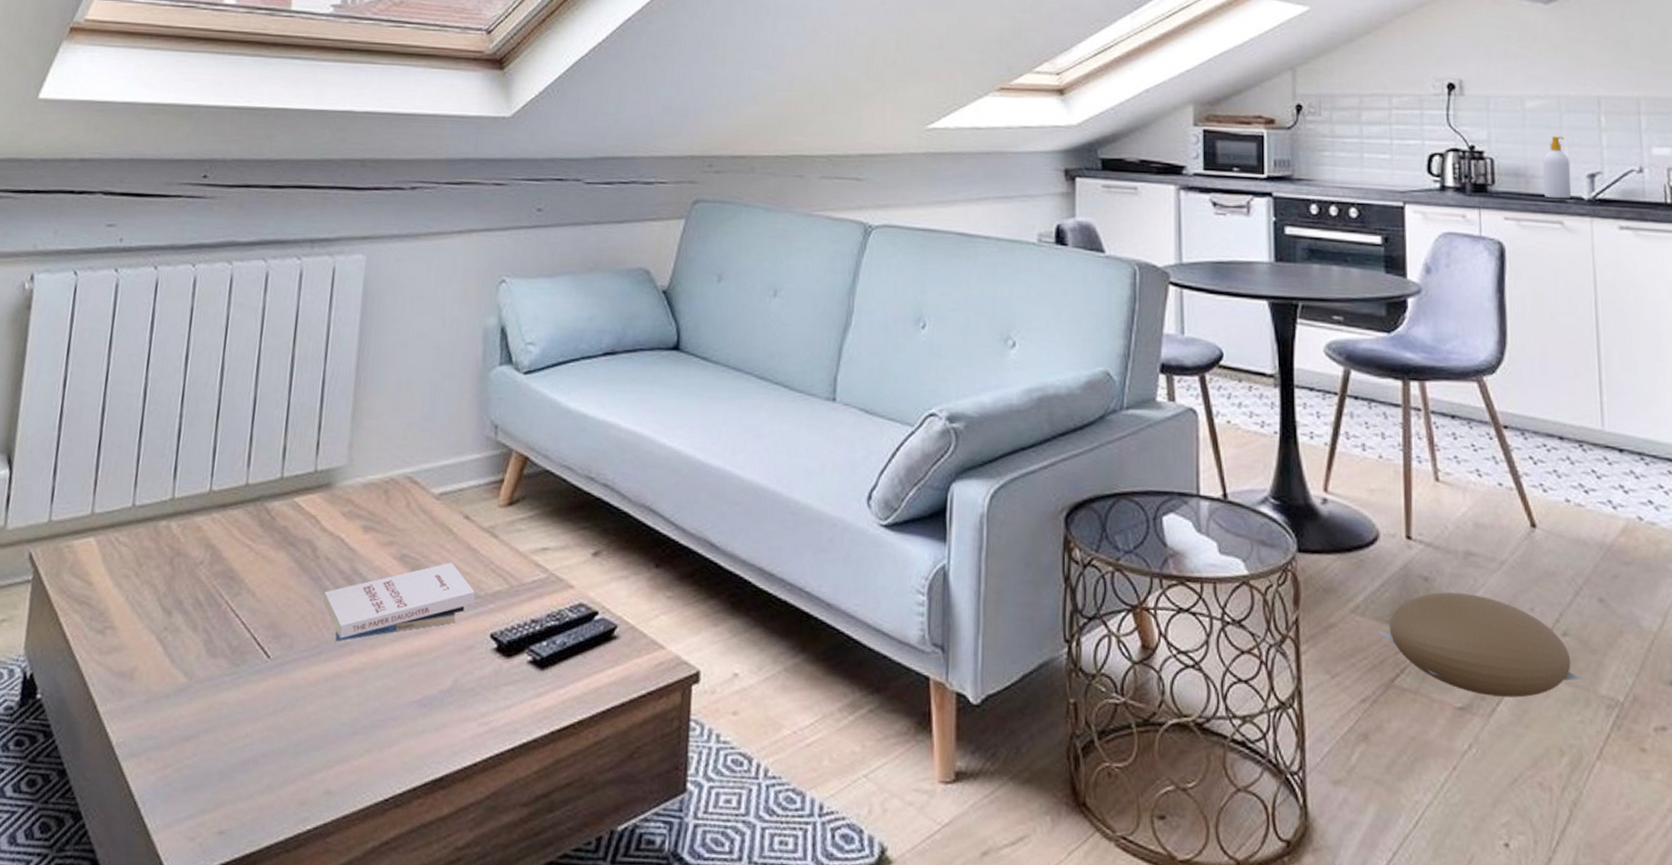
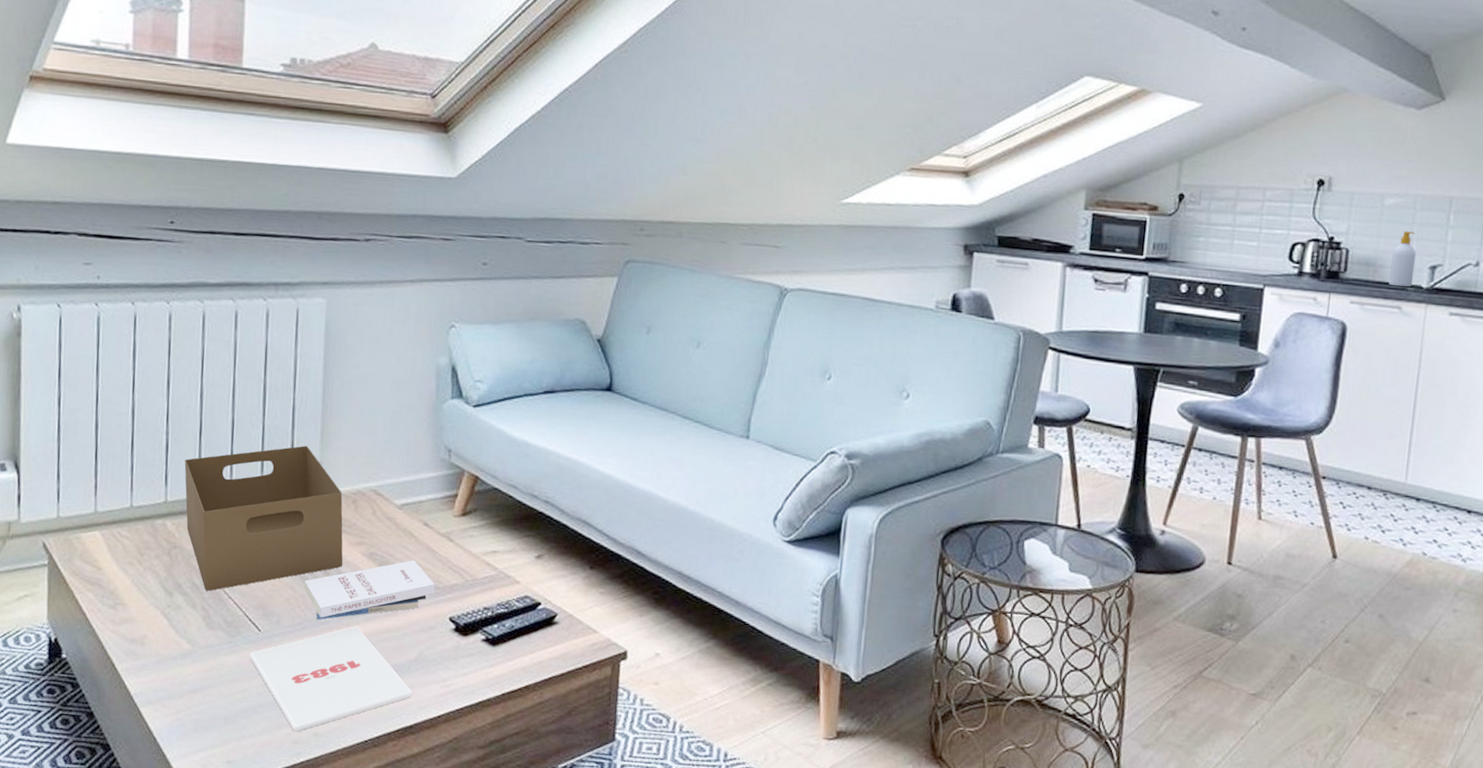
storage basket: none [193,426,373,608] -> present [184,445,343,591]
magazine: none [254,648,445,790] -> present [249,626,413,732]
pouf: present [1377,592,1582,698] -> none [1193,606,1355,688]

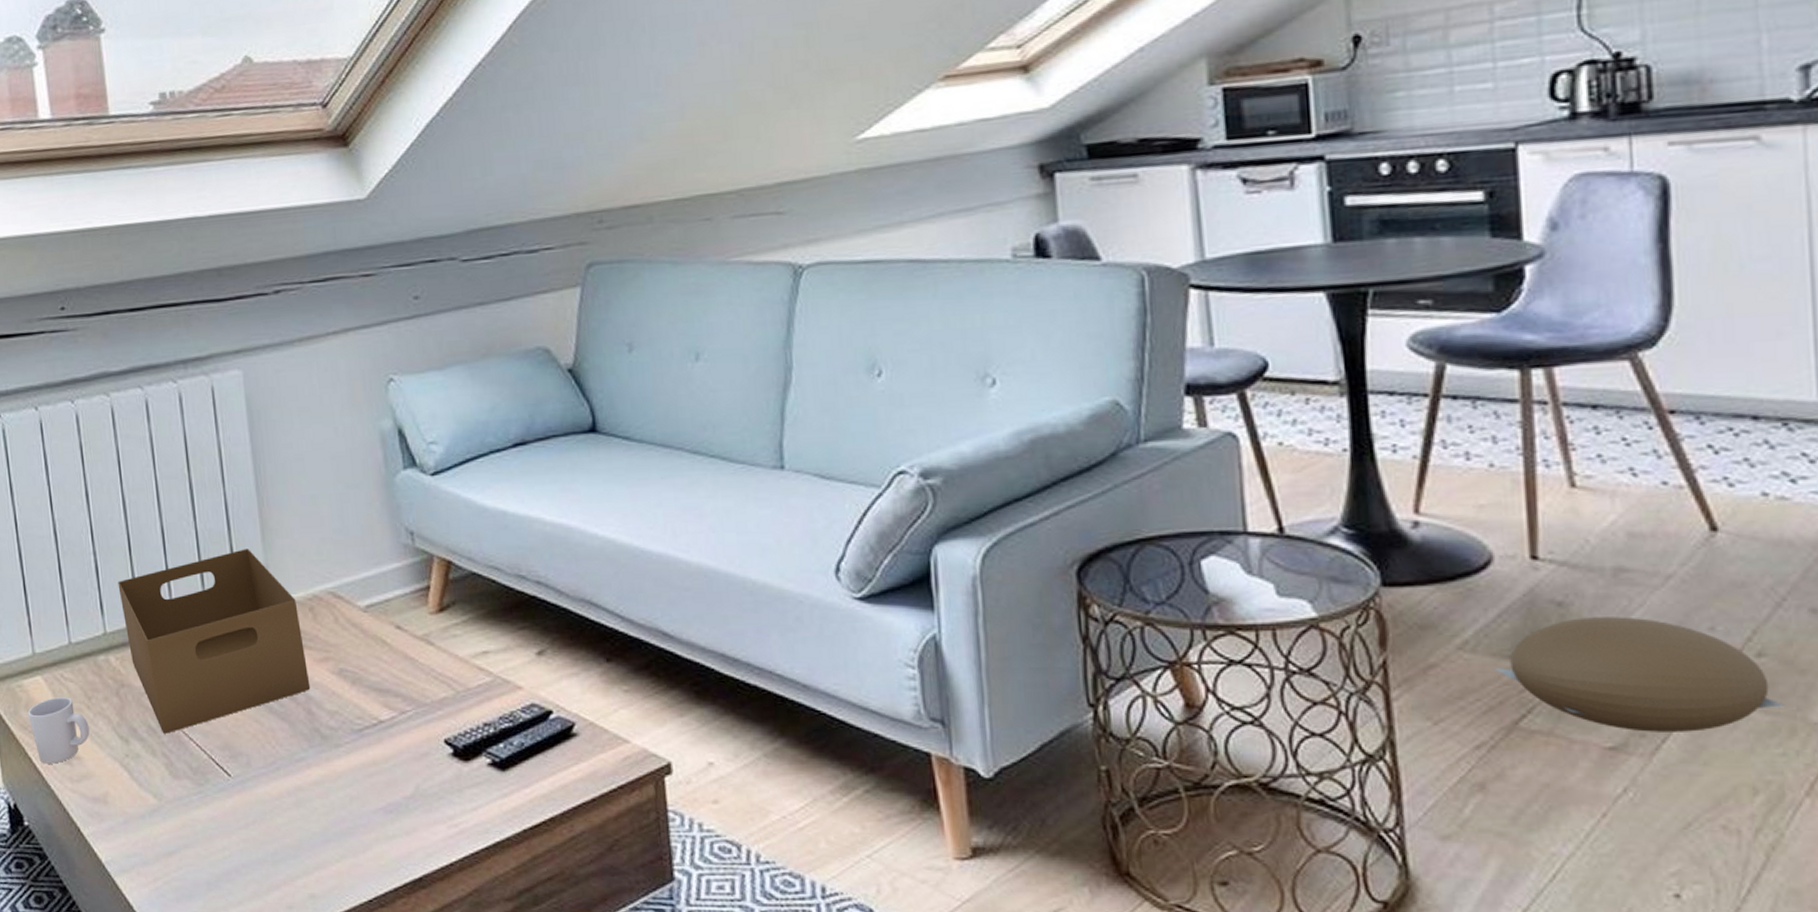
mug: none [81,551,138,608] -> present [27,697,90,764]
magazine: present [249,626,413,732] -> none [222,761,417,895]
books: present [304,559,436,620] -> none [269,672,423,757]
pouf: none [1193,606,1355,688] -> present [1493,616,1784,732]
soap bottle: present [1389,231,1416,287] -> none [1728,19,1774,108]

